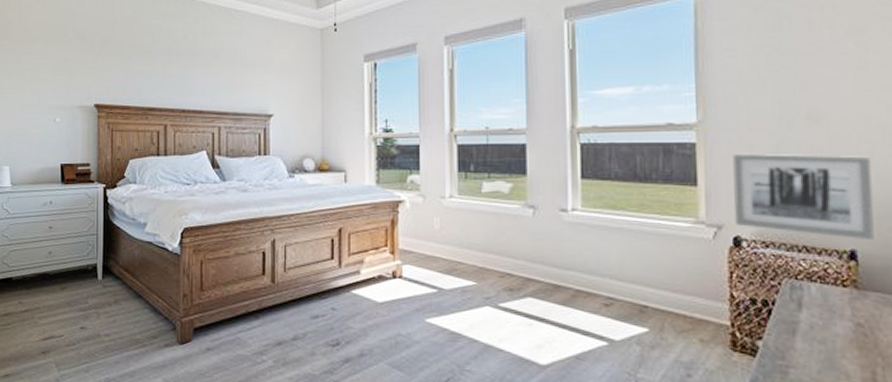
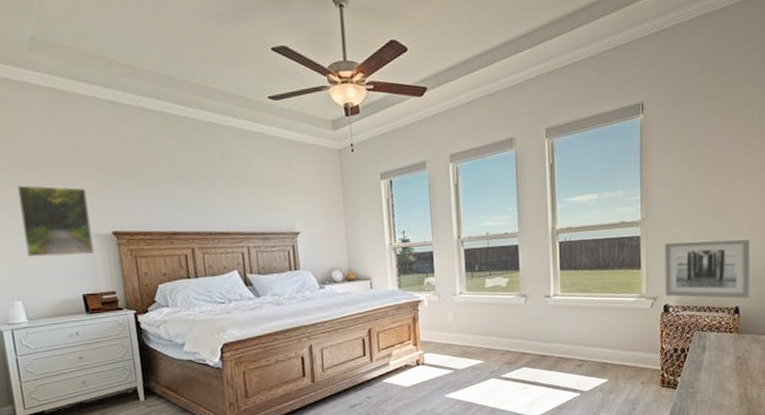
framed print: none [19,57,77,126] -> present [16,185,94,258]

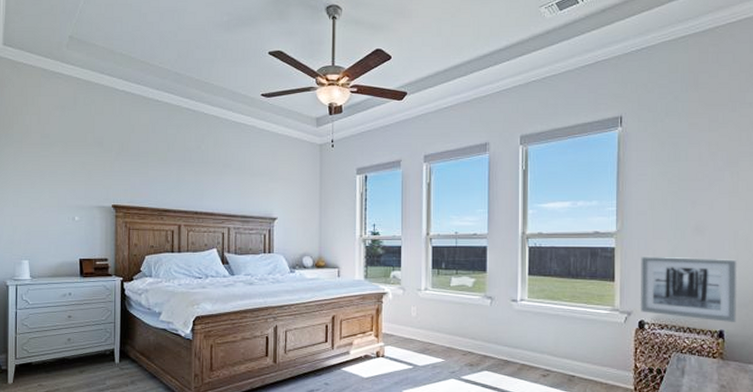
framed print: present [16,185,94,258] -> none [38,159,95,224]

